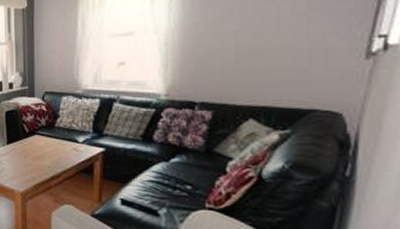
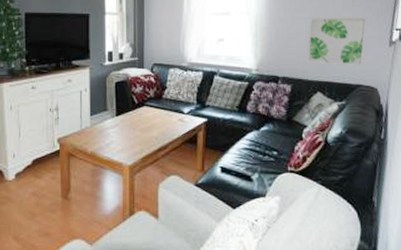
wall art: none [234,22,332,88] -> present [306,16,369,67]

